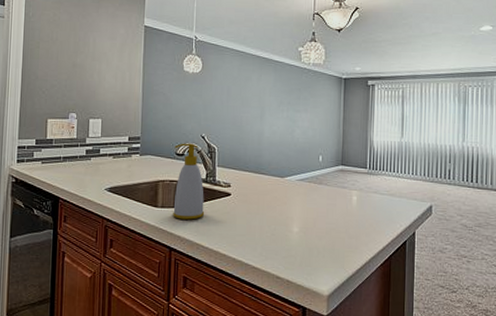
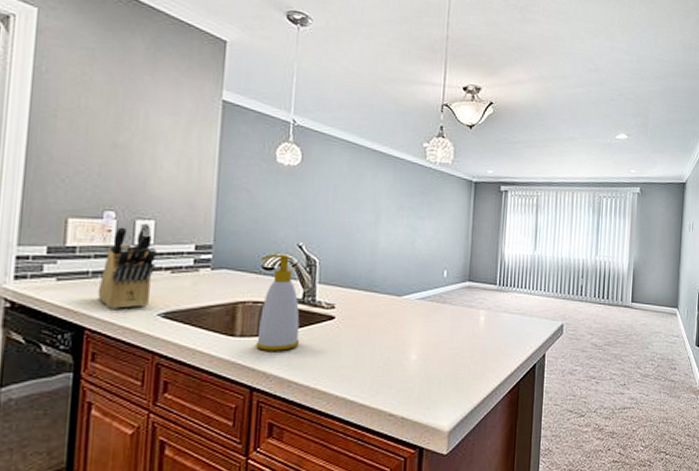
knife block: none [66,121,103,184] -> present [97,223,156,309]

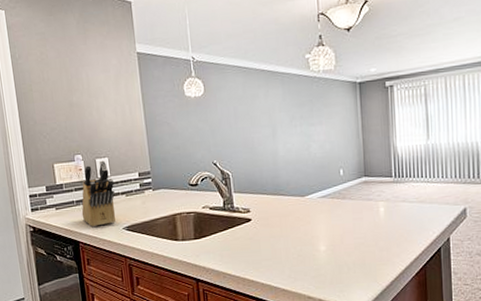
soap bottle: present [256,254,300,351] -> none [187,172,227,250]

